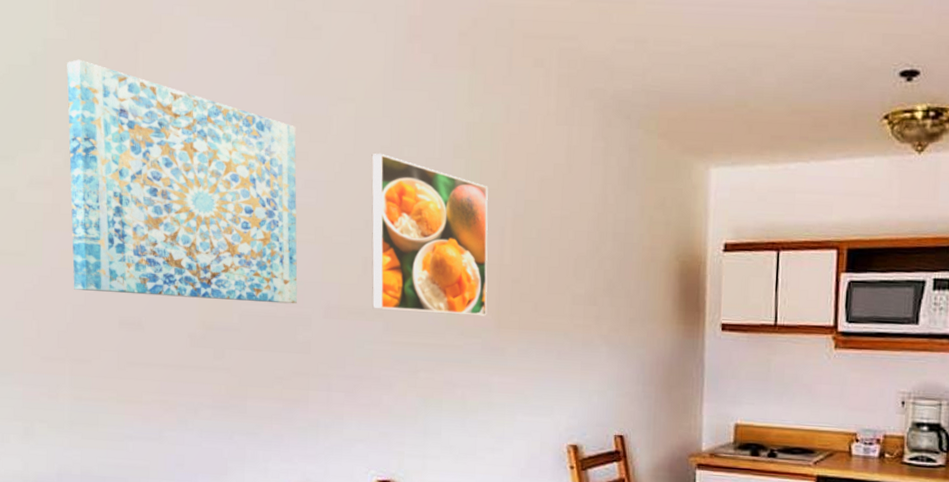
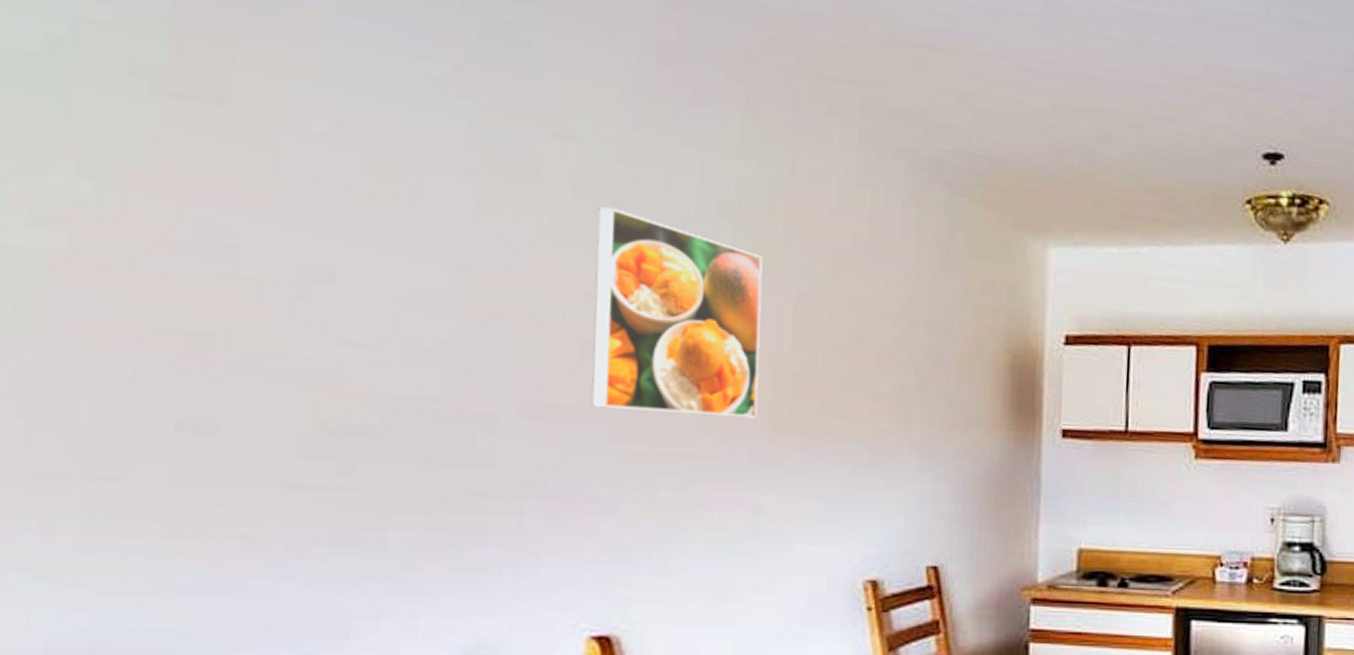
wall art: present [67,59,298,304] -> none [97,51,486,400]

